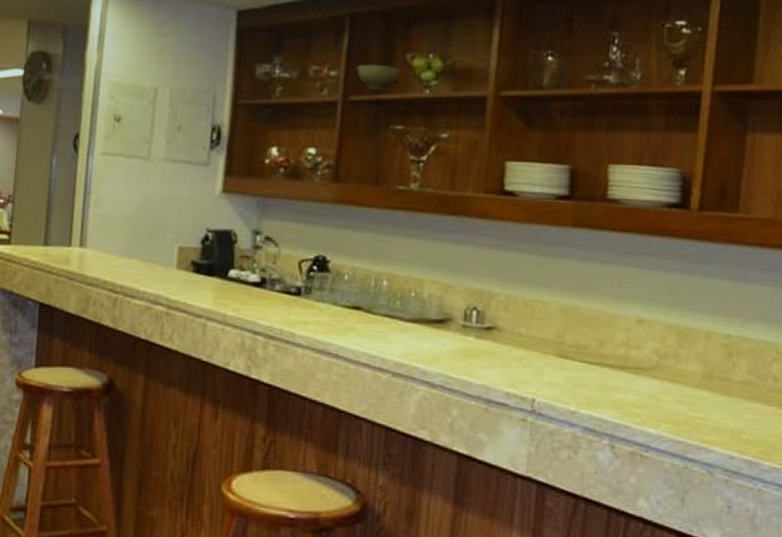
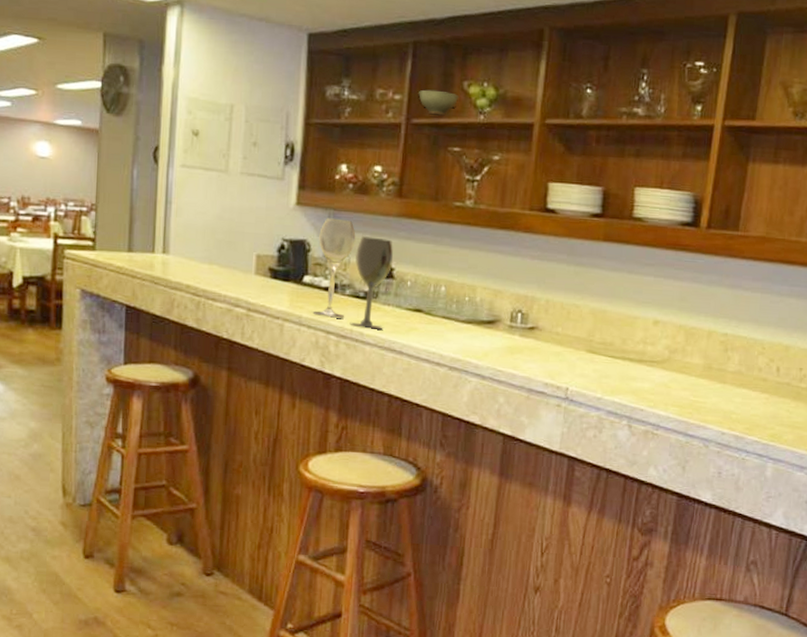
wineglass: none [238,206,287,317] -> present [312,218,356,318]
wine glass: none [279,225,329,330] -> present [349,236,394,330]

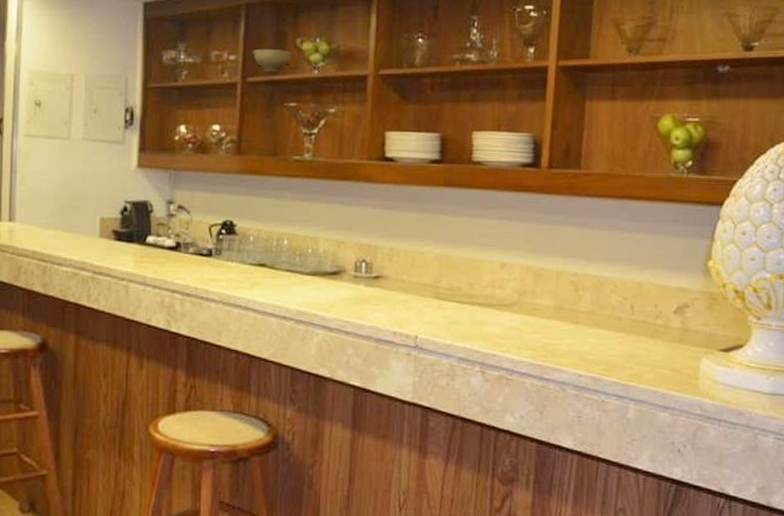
wineglass: present [312,218,356,318] -> none [157,178,197,277]
wine glass: present [349,236,394,330] -> none [194,194,235,286]

